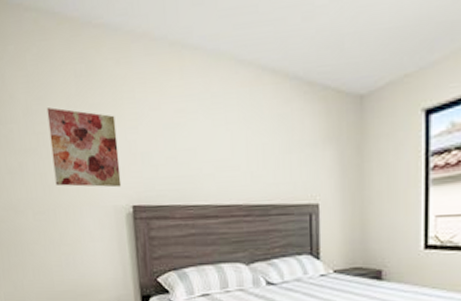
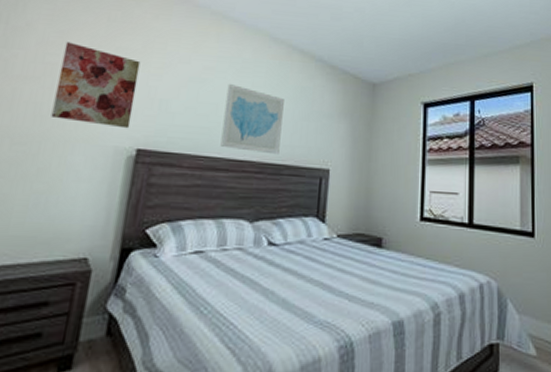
wall art: none [201,124,264,195] -> present [220,84,284,155]

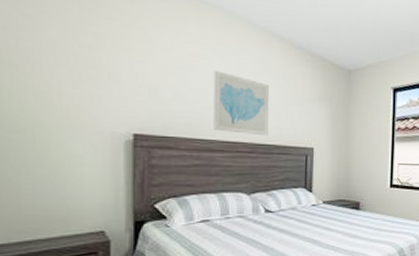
wall art: present [51,42,141,129] -> none [37,26,123,115]

